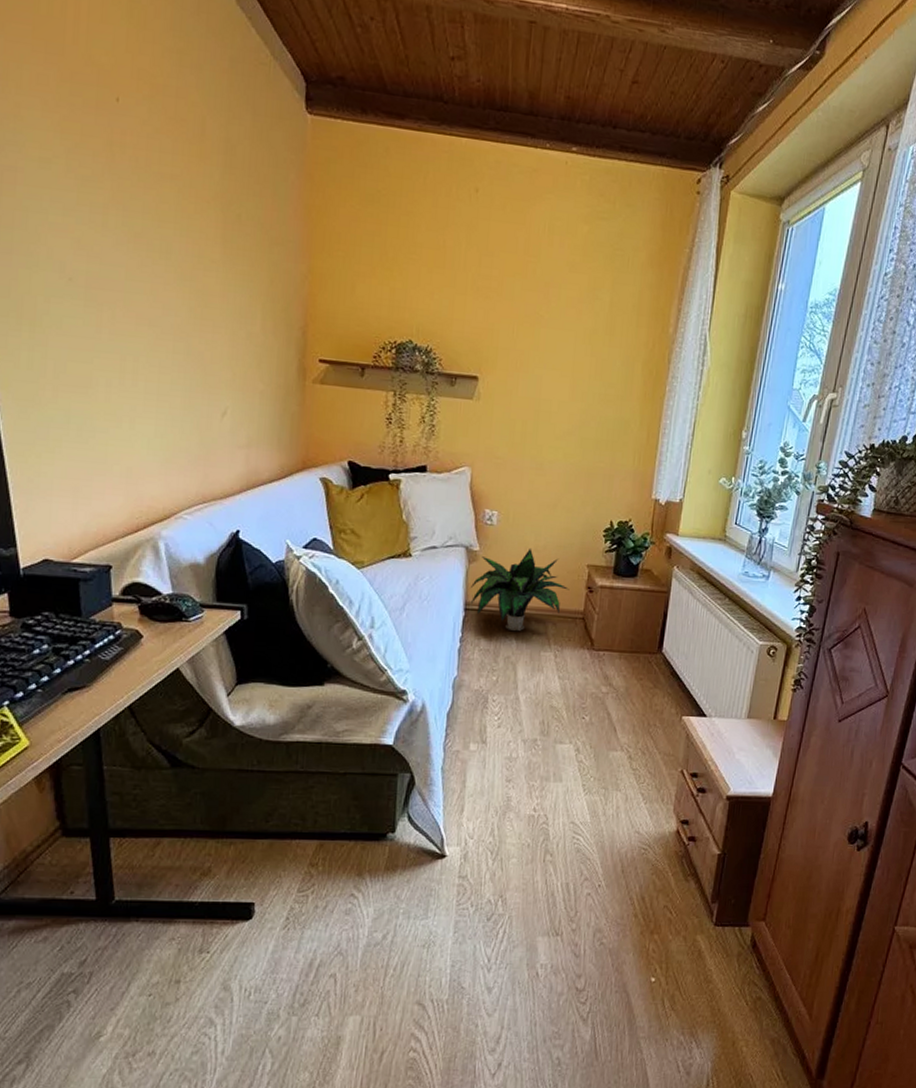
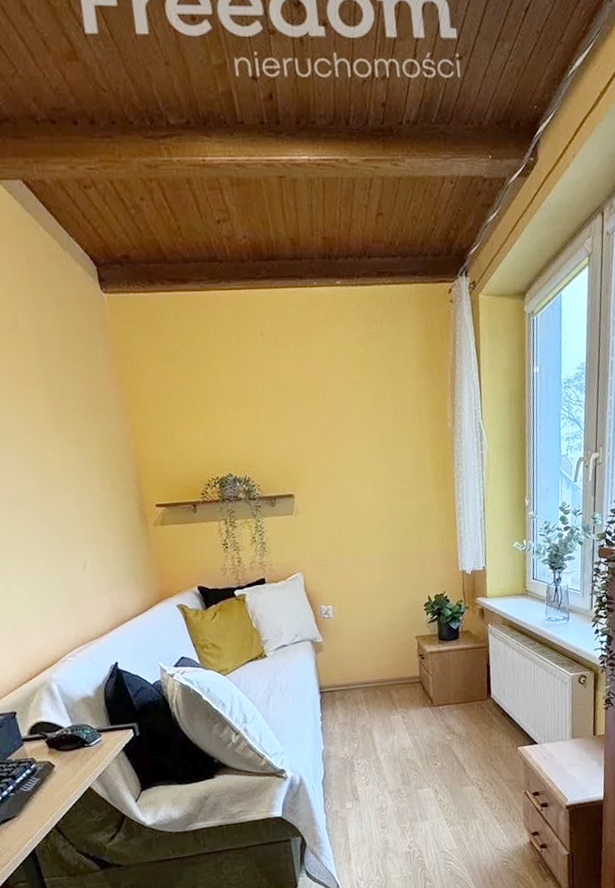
potted plant: present [469,547,570,632] -> none [320,631,405,704]

